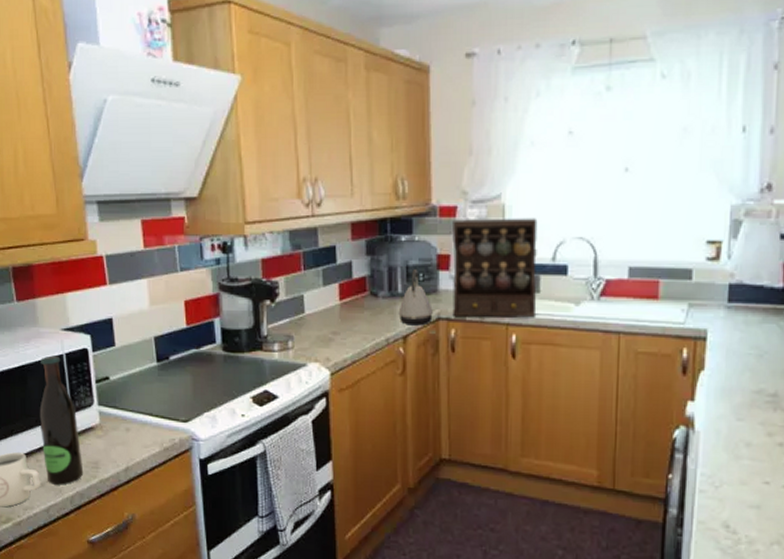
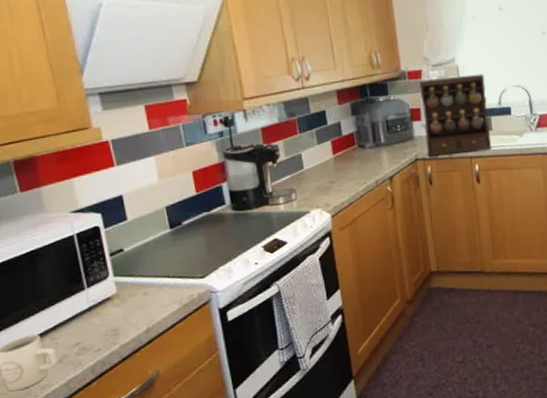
bottle: present [38,355,84,485] -> none [50,237,104,359]
kettle: present [398,268,433,326] -> none [383,122,412,168]

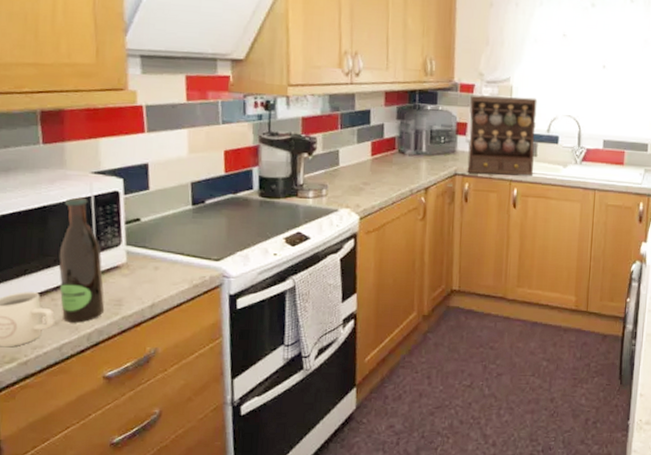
bottle: none [50,237,104,359] -> present [57,197,105,323]

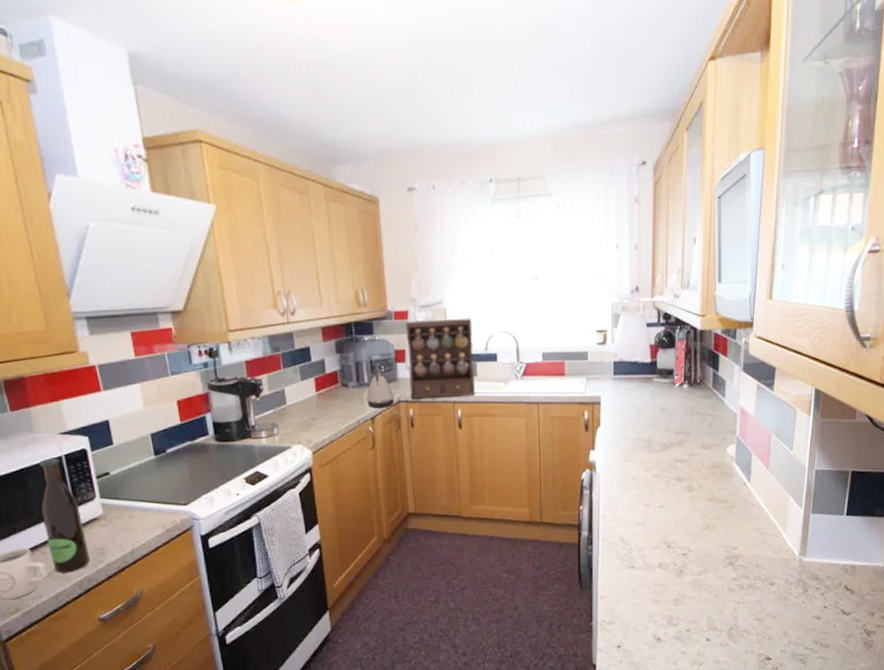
kettle: none [422,132,451,180] -> present [366,362,394,409]

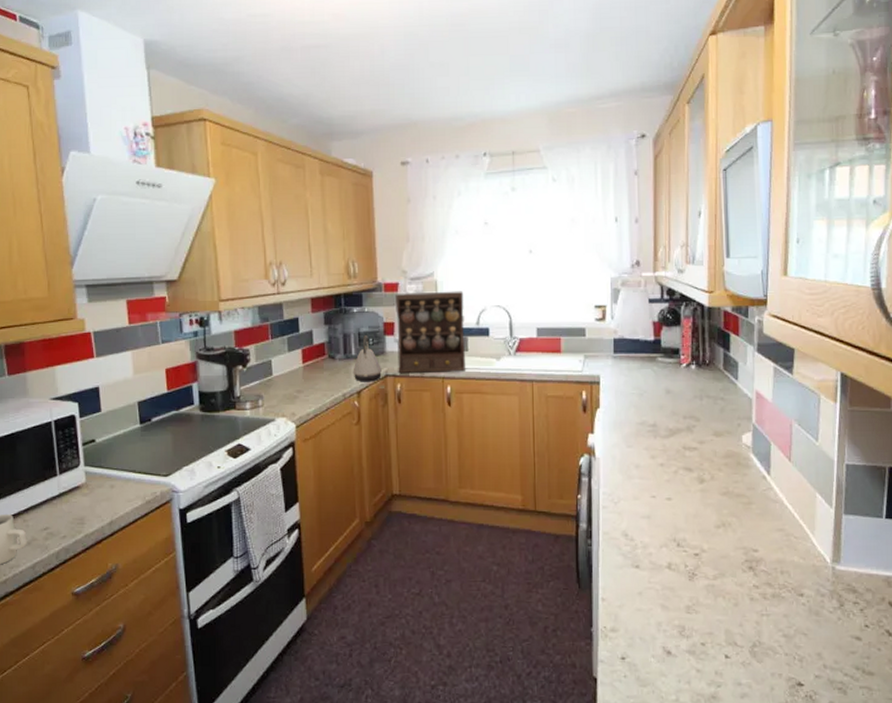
bottle: present [39,457,91,573] -> none [26,423,70,542]

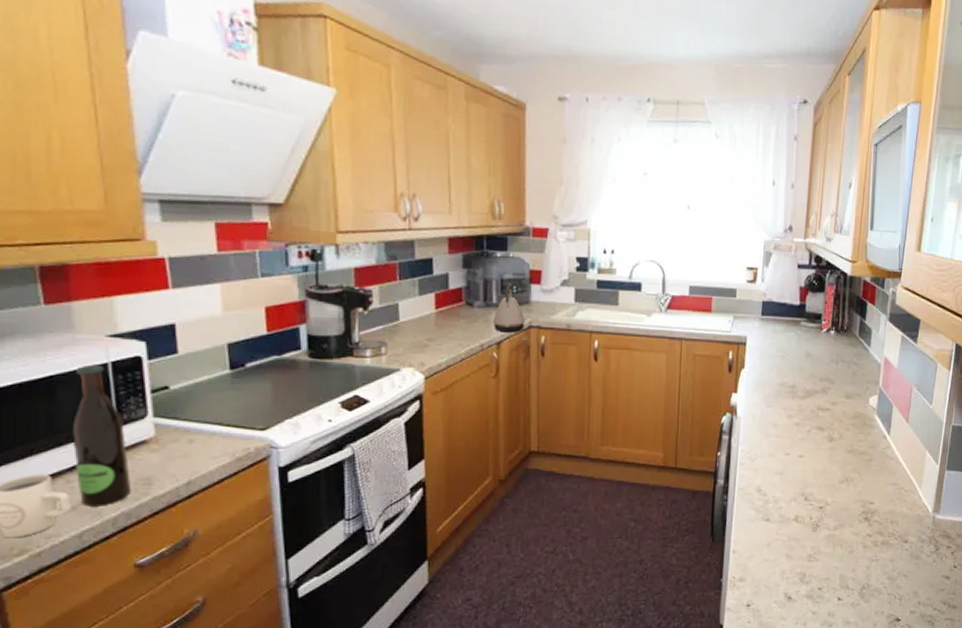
bottle: none [26,423,70,542] -> present [70,364,132,507]
spice rack: present [395,291,465,374] -> none [543,240,618,327]

